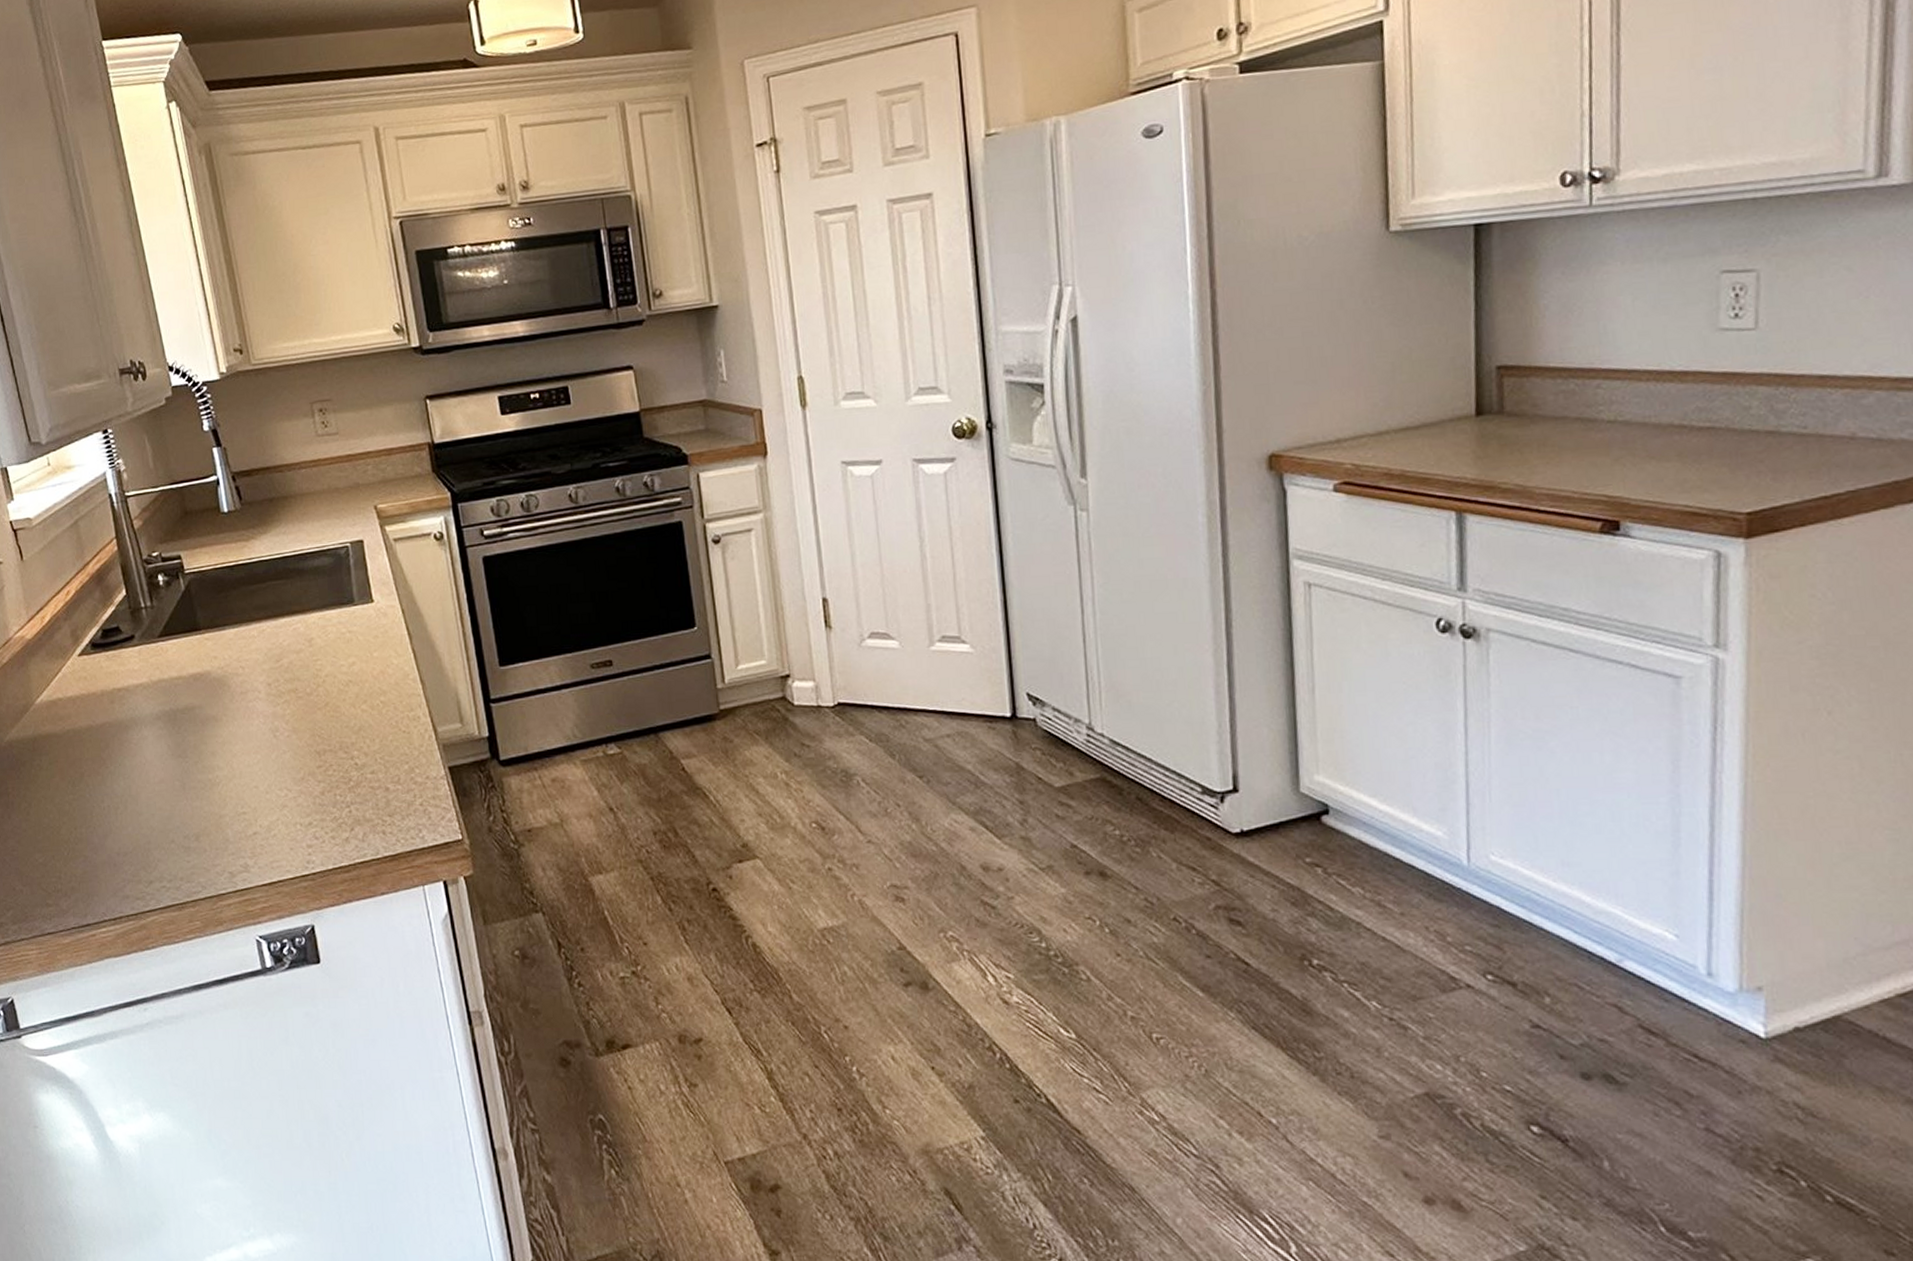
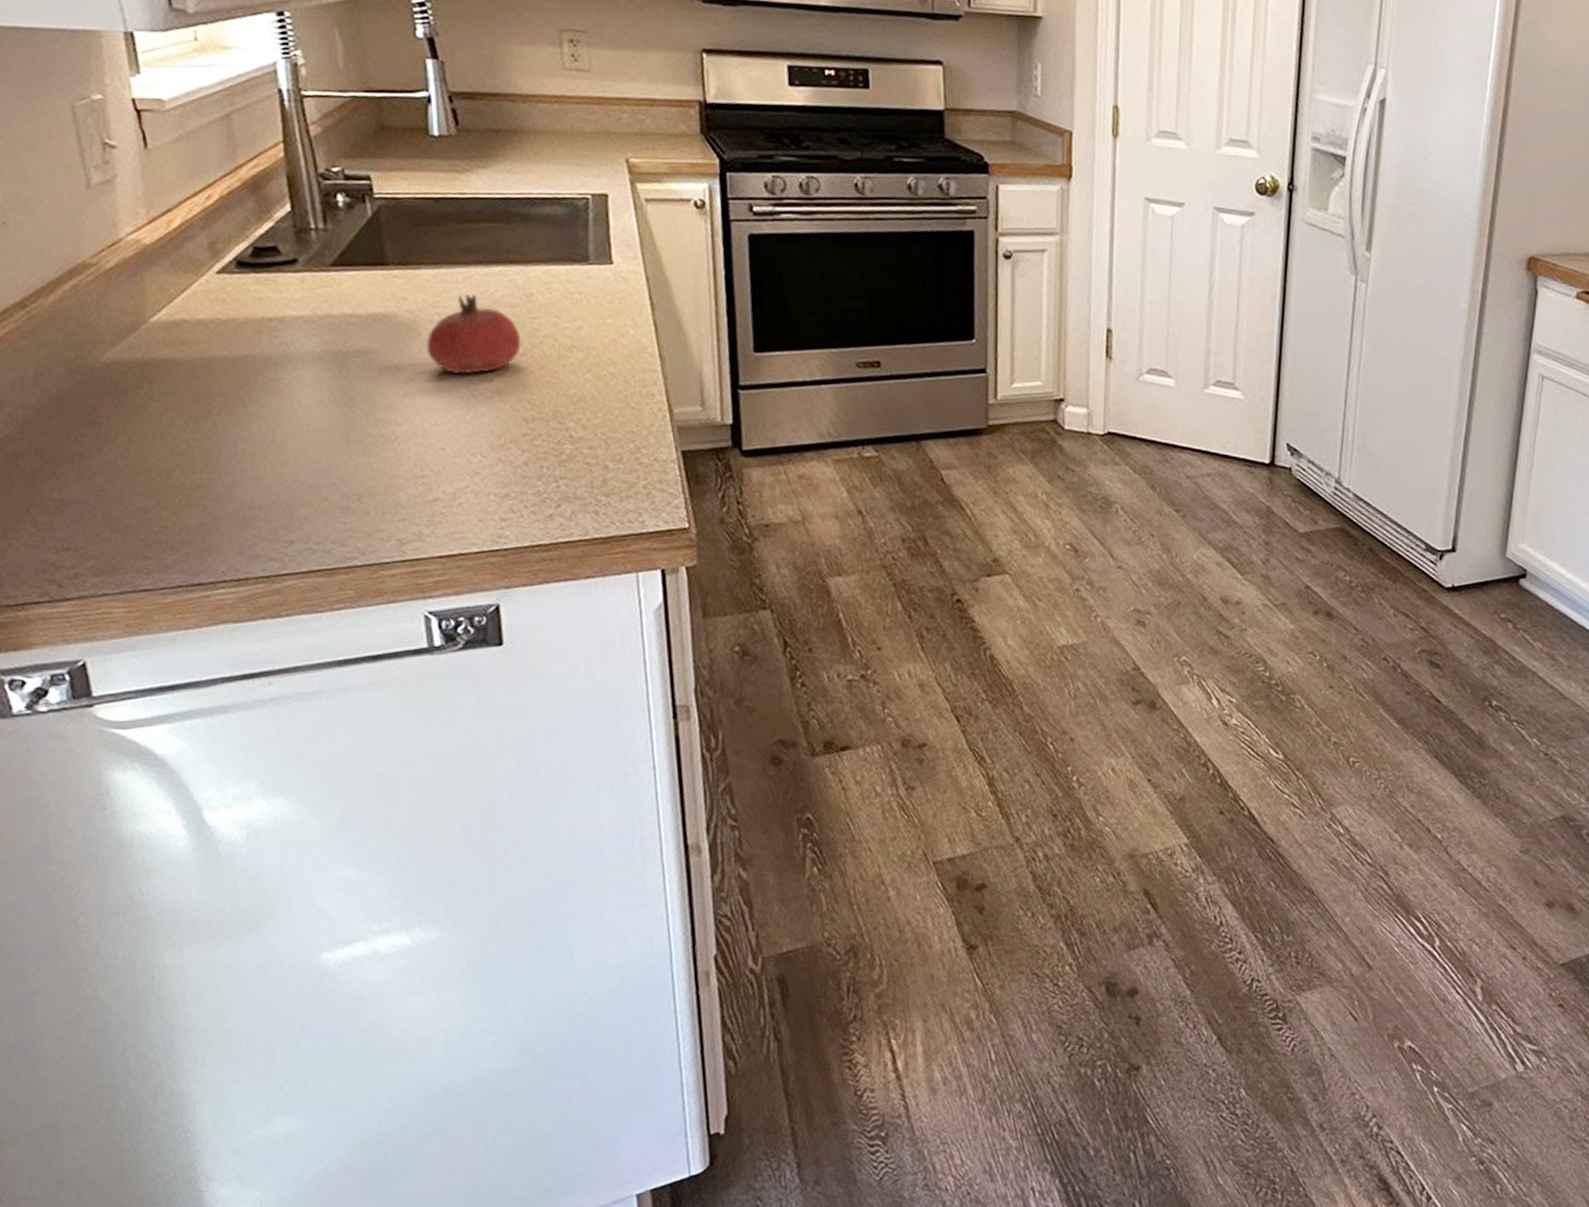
fruit: none [235,645,308,718] -> present [426,293,521,375]

